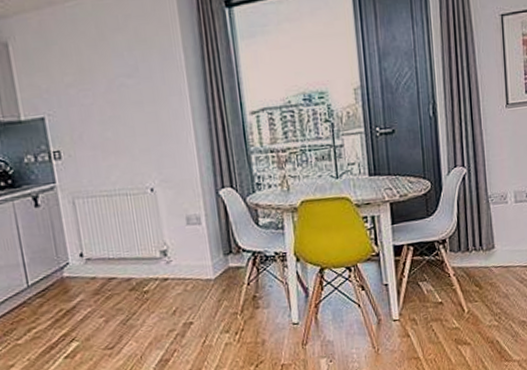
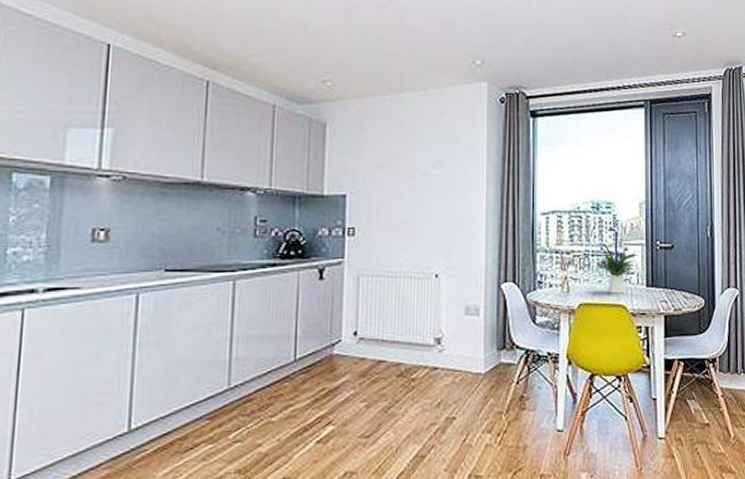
flower arrangement: none [311,136,357,187] -> present [594,243,637,294]

